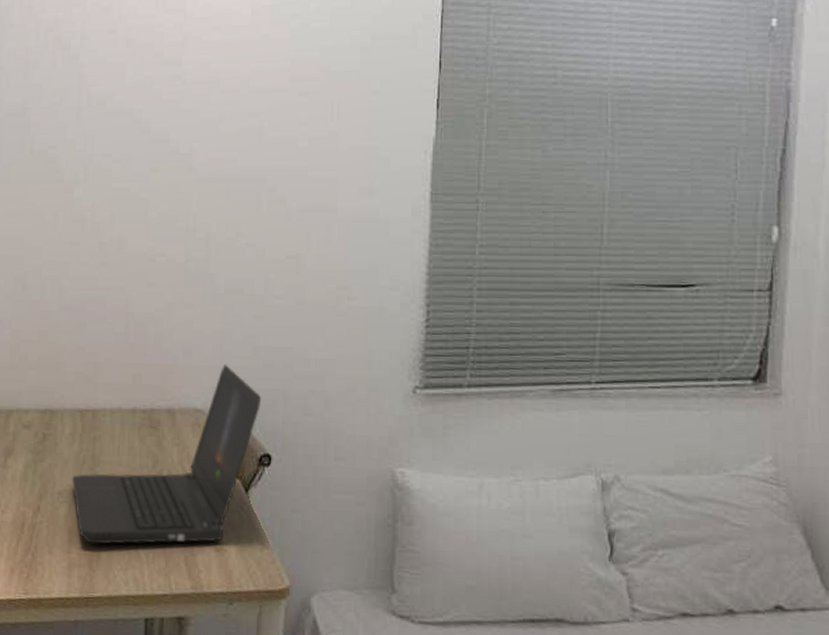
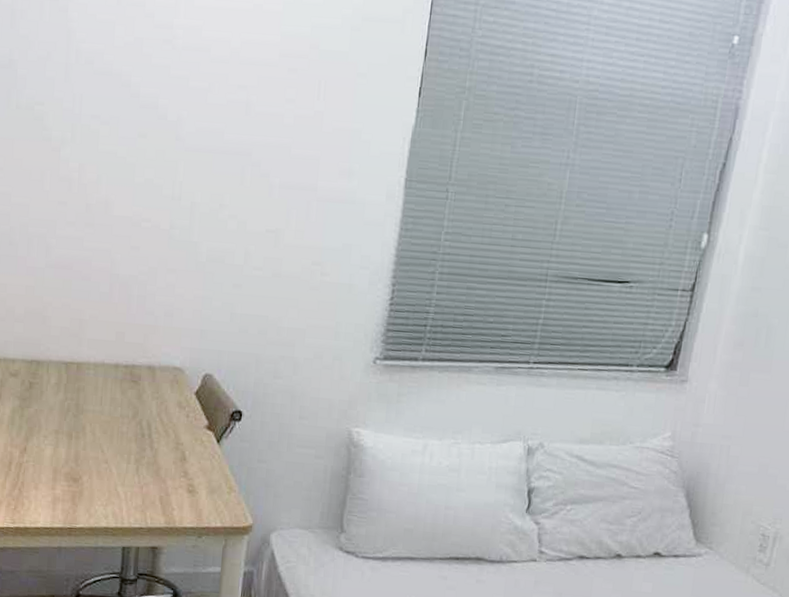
laptop computer: present [71,363,262,545] -> none [56,327,237,485]

